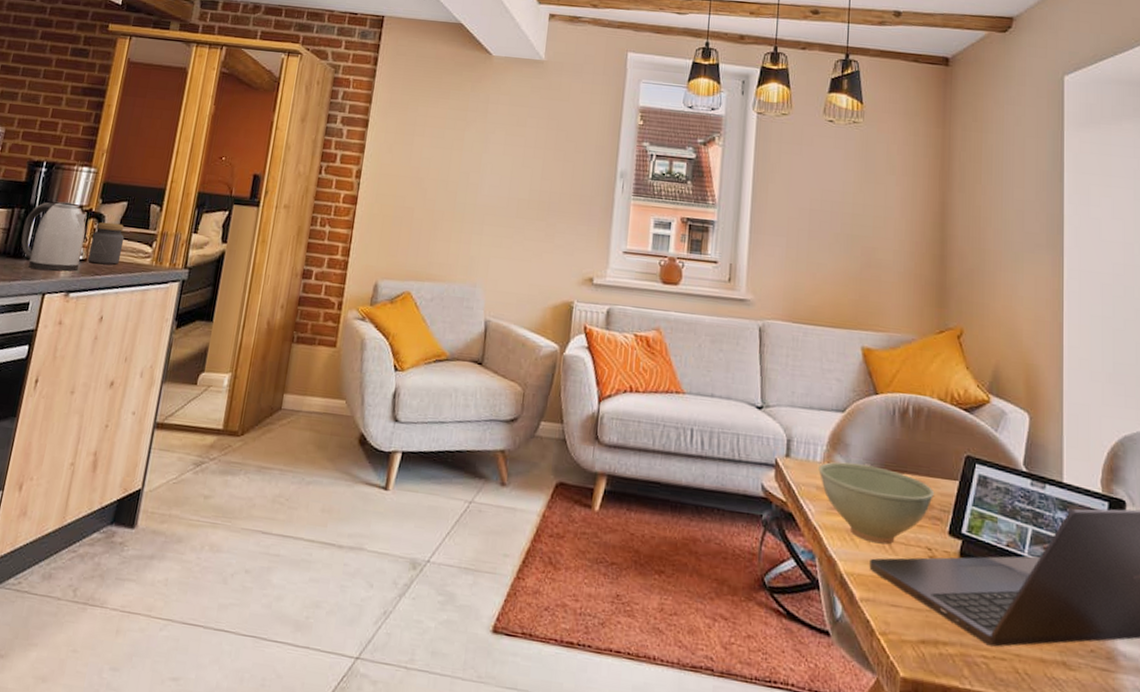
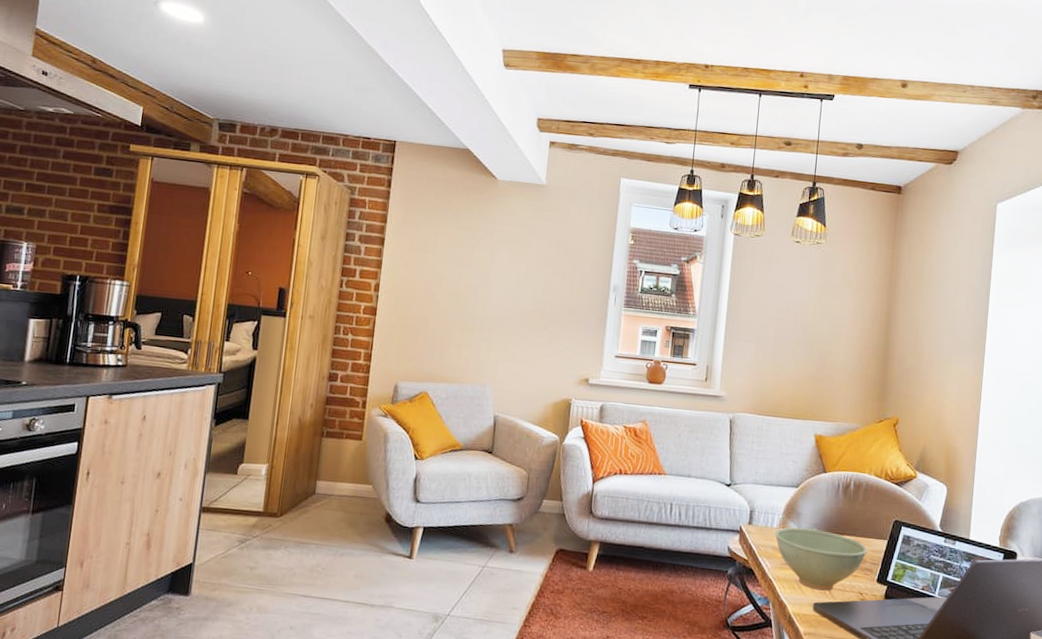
kettle: present [21,201,87,272] -> none [61,312,123,377]
jar: present [88,222,125,266] -> none [127,331,161,371]

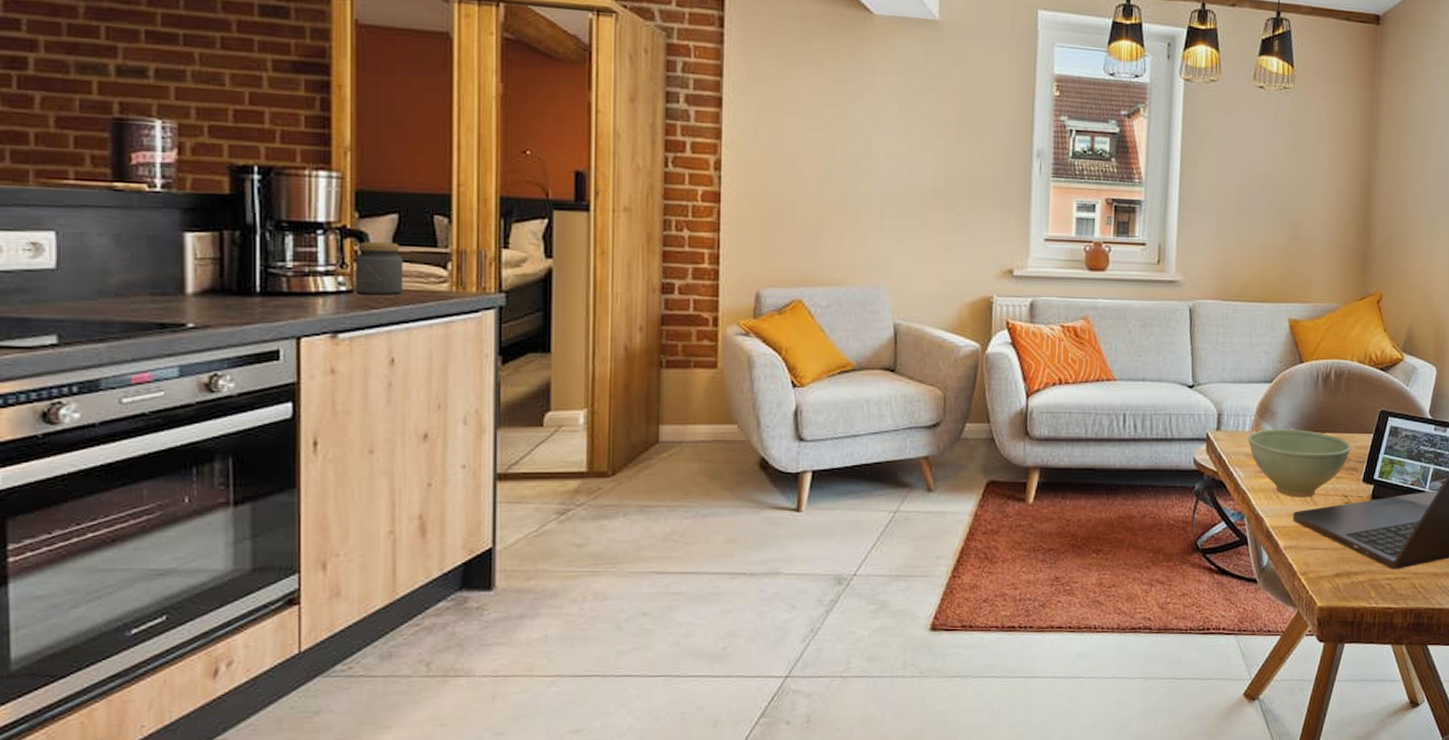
jar: none [127,331,161,371] -> present [355,241,404,296]

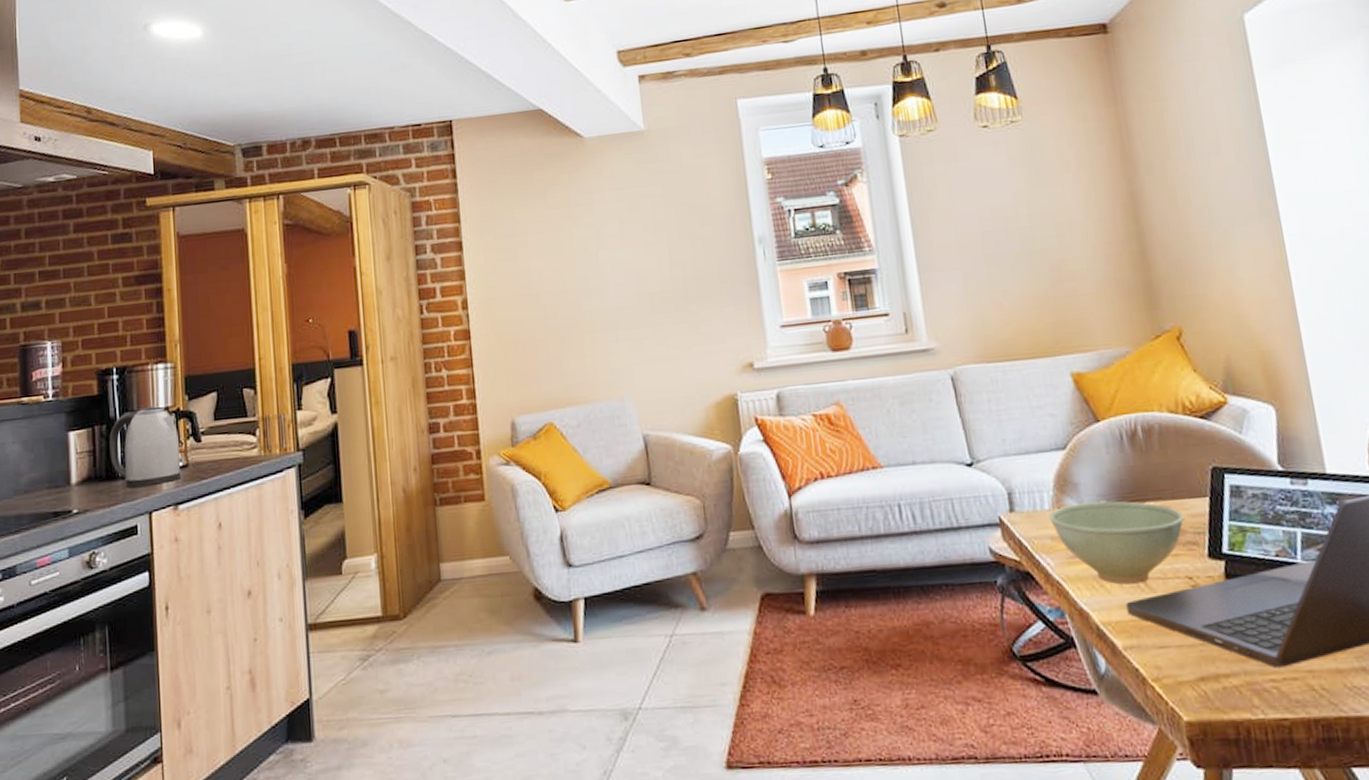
kettle: none [244,218,344,309] -> present [109,406,181,488]
jar: present [355,241,404,296] -> none [188,417,225,468]

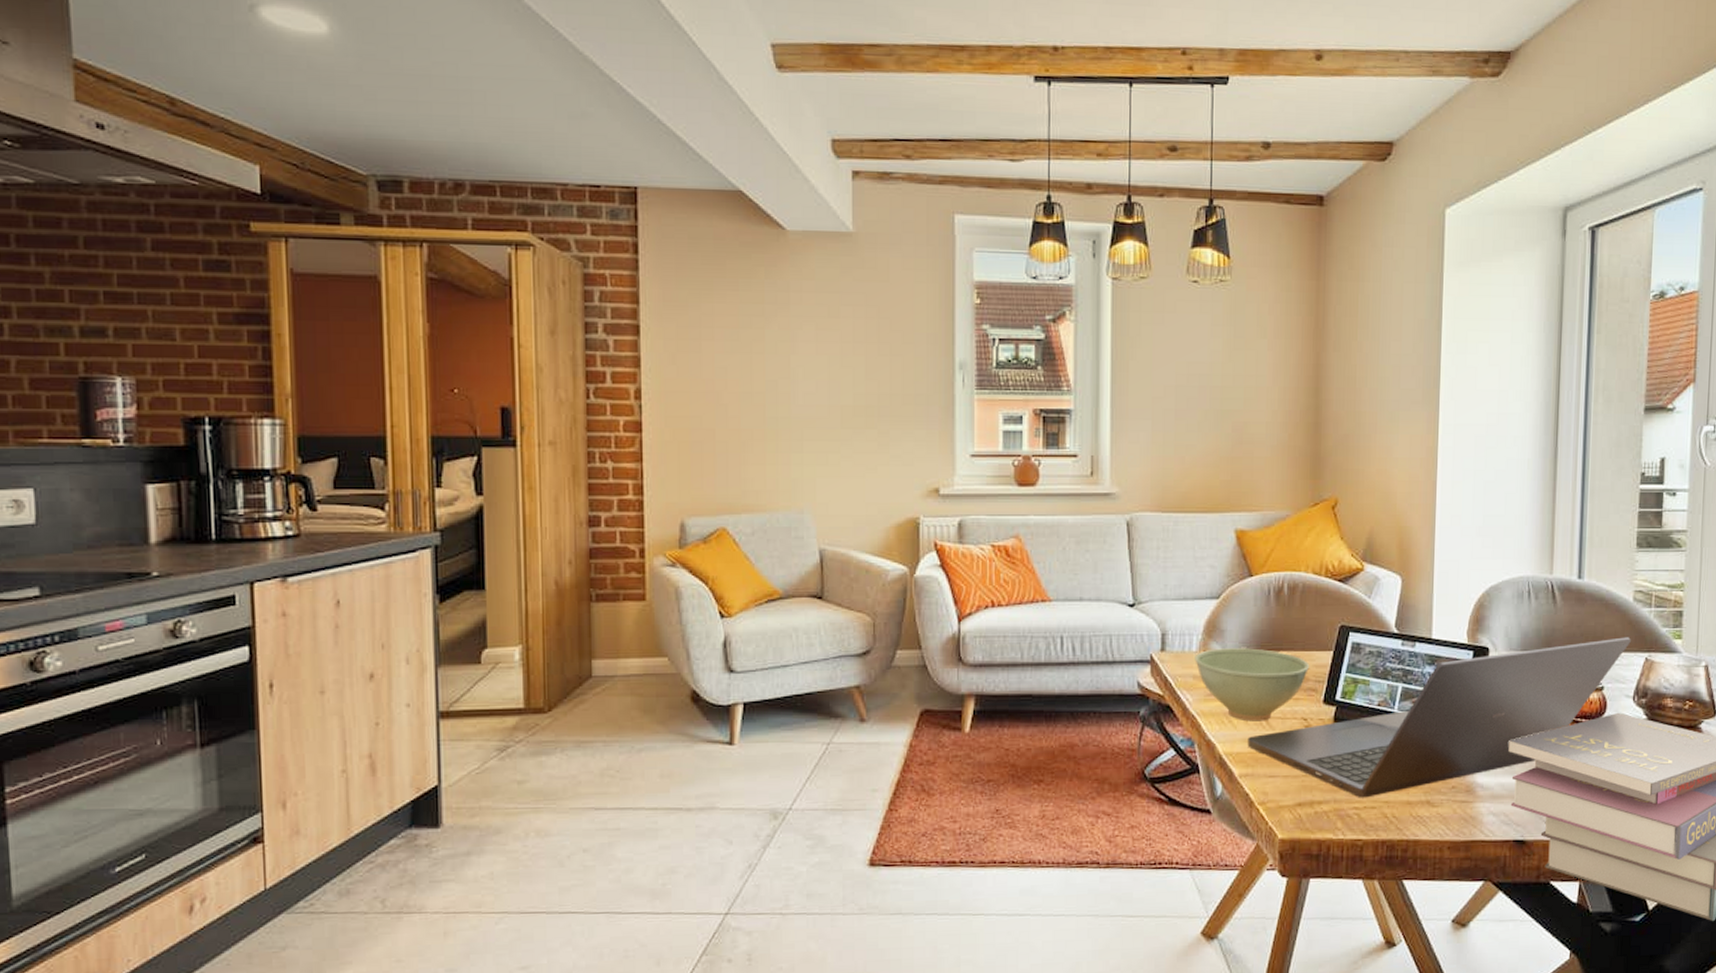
kettle: present [109,406,181,488] -> none [199,466,292,555]

